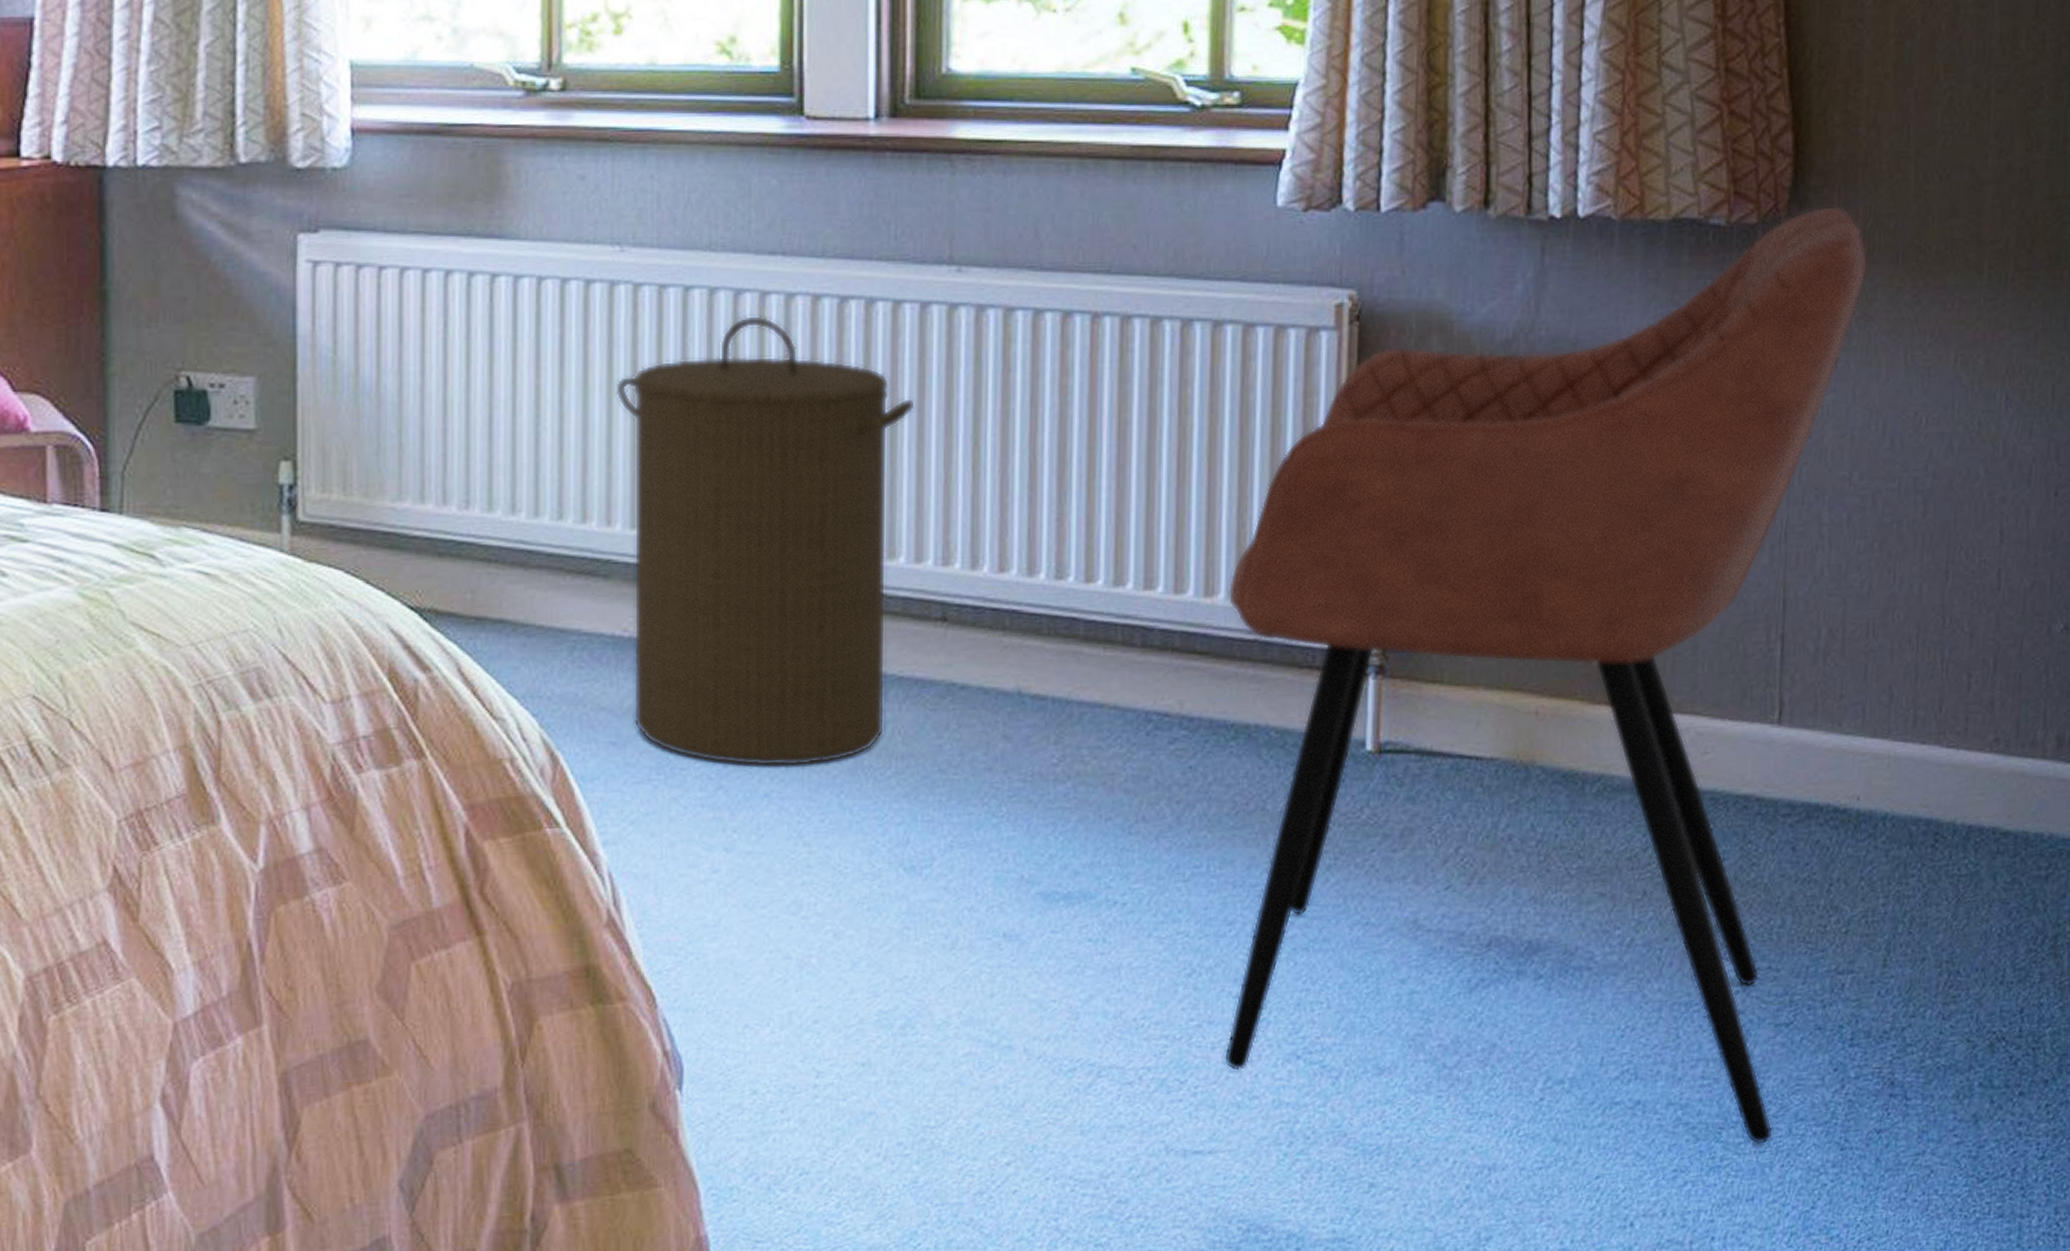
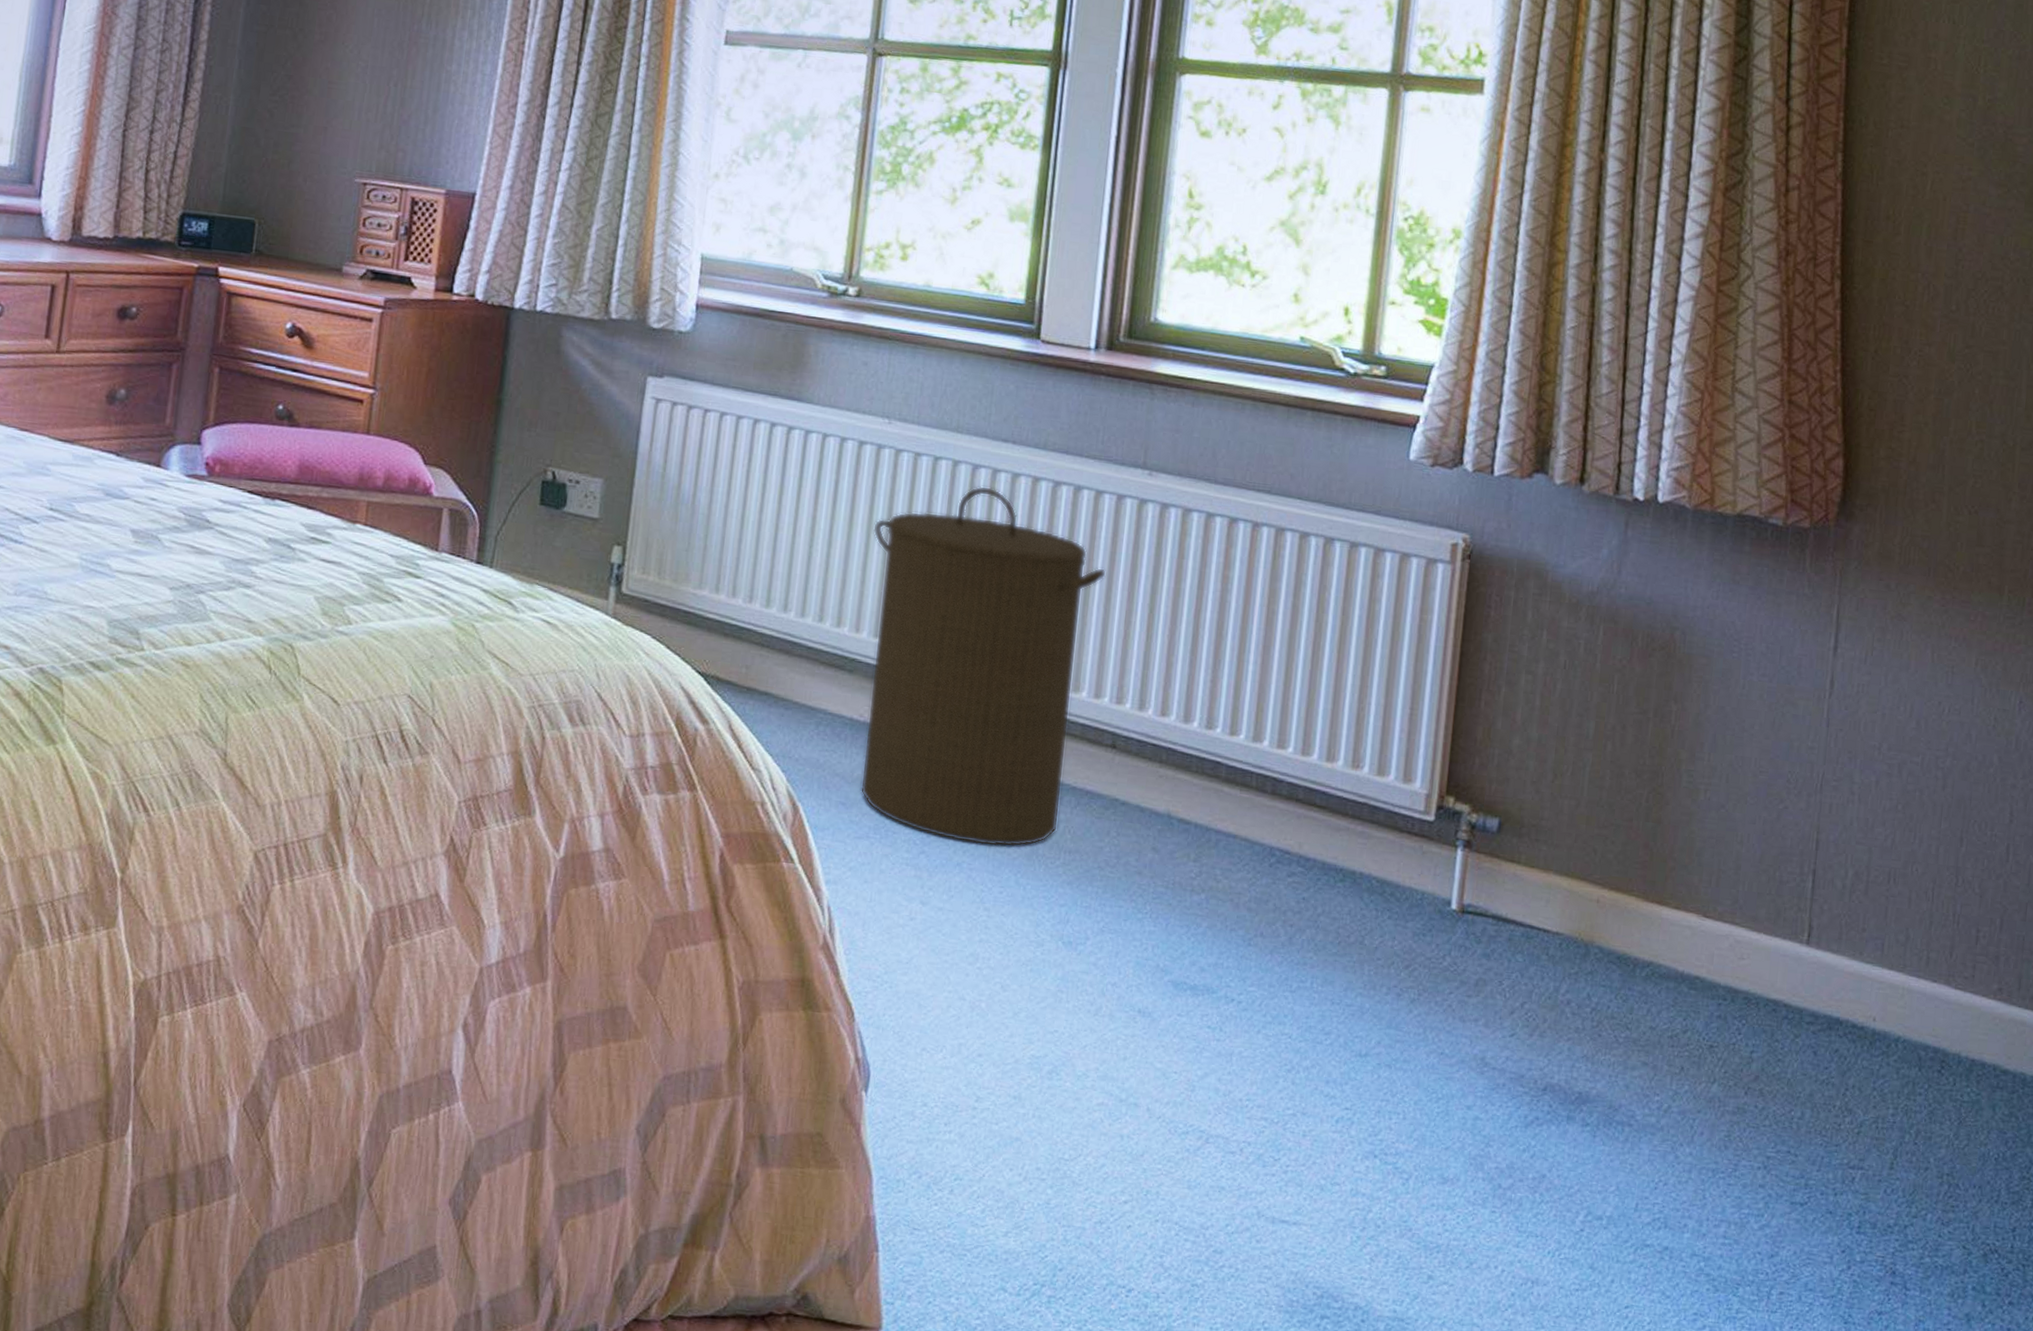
armchair: present [1223,205,1868,1145] -> none [1312,521,1904,1306]

